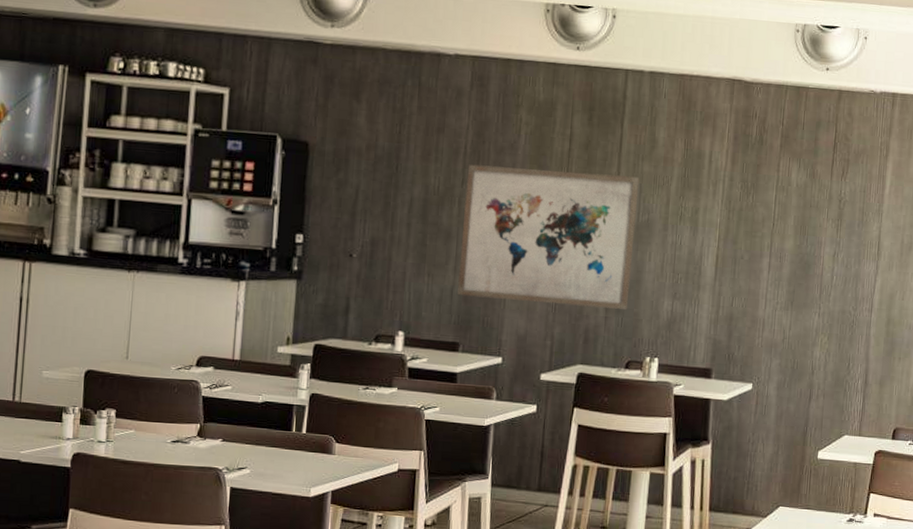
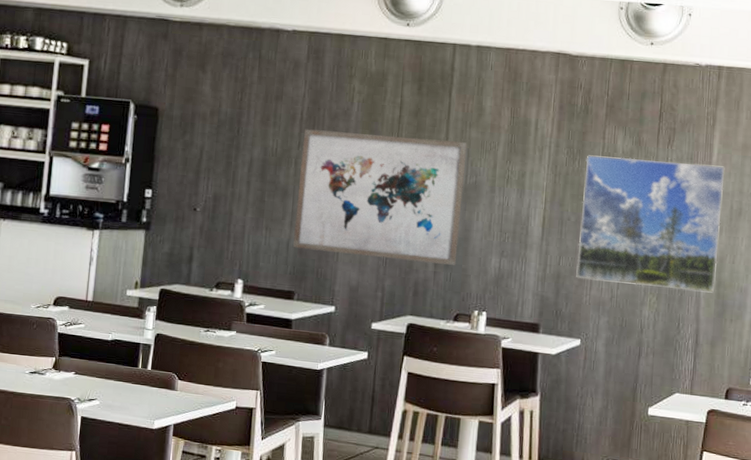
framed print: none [749,189,897,331] -> present [576,155,725,293]

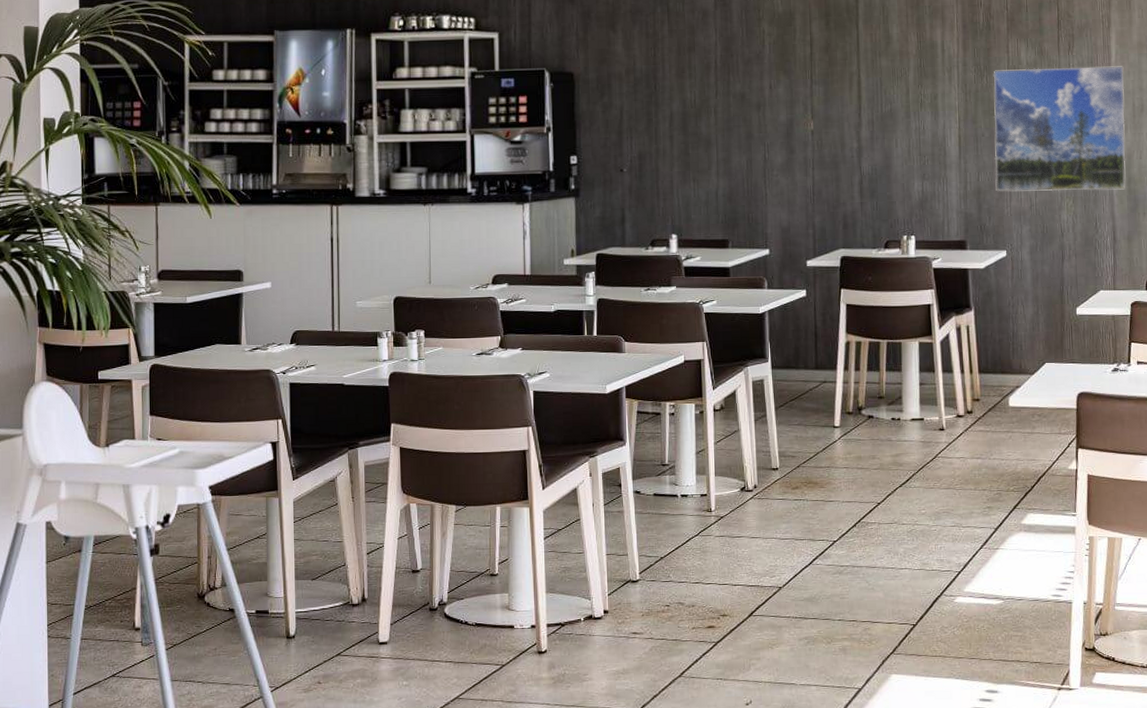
wall art: present [293,129,467,265] -> none [719,72,881,197]

